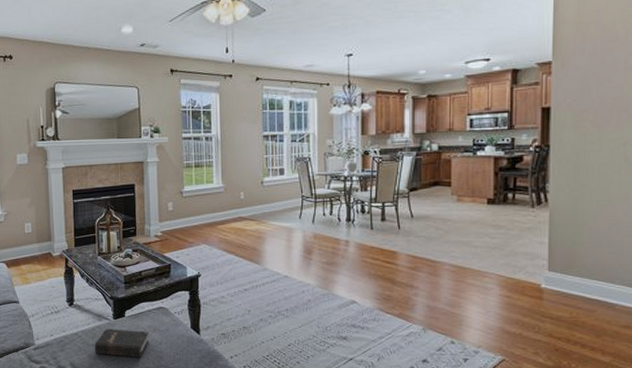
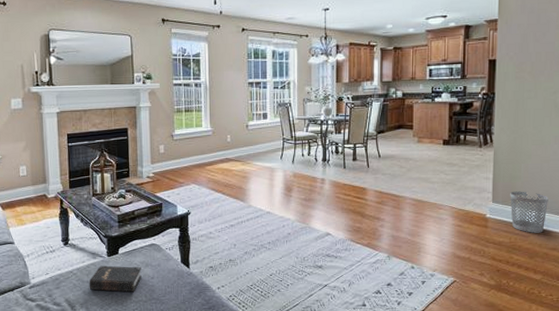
wastebasket: none [570,258,619,308] -> present [510,191,549,233]

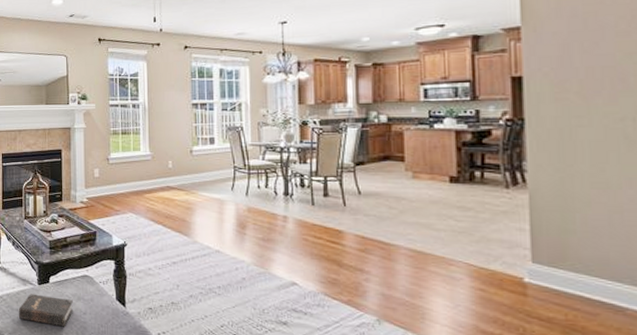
wastebasket: present [510,191,549,233] -> none [560,250,627,312]

